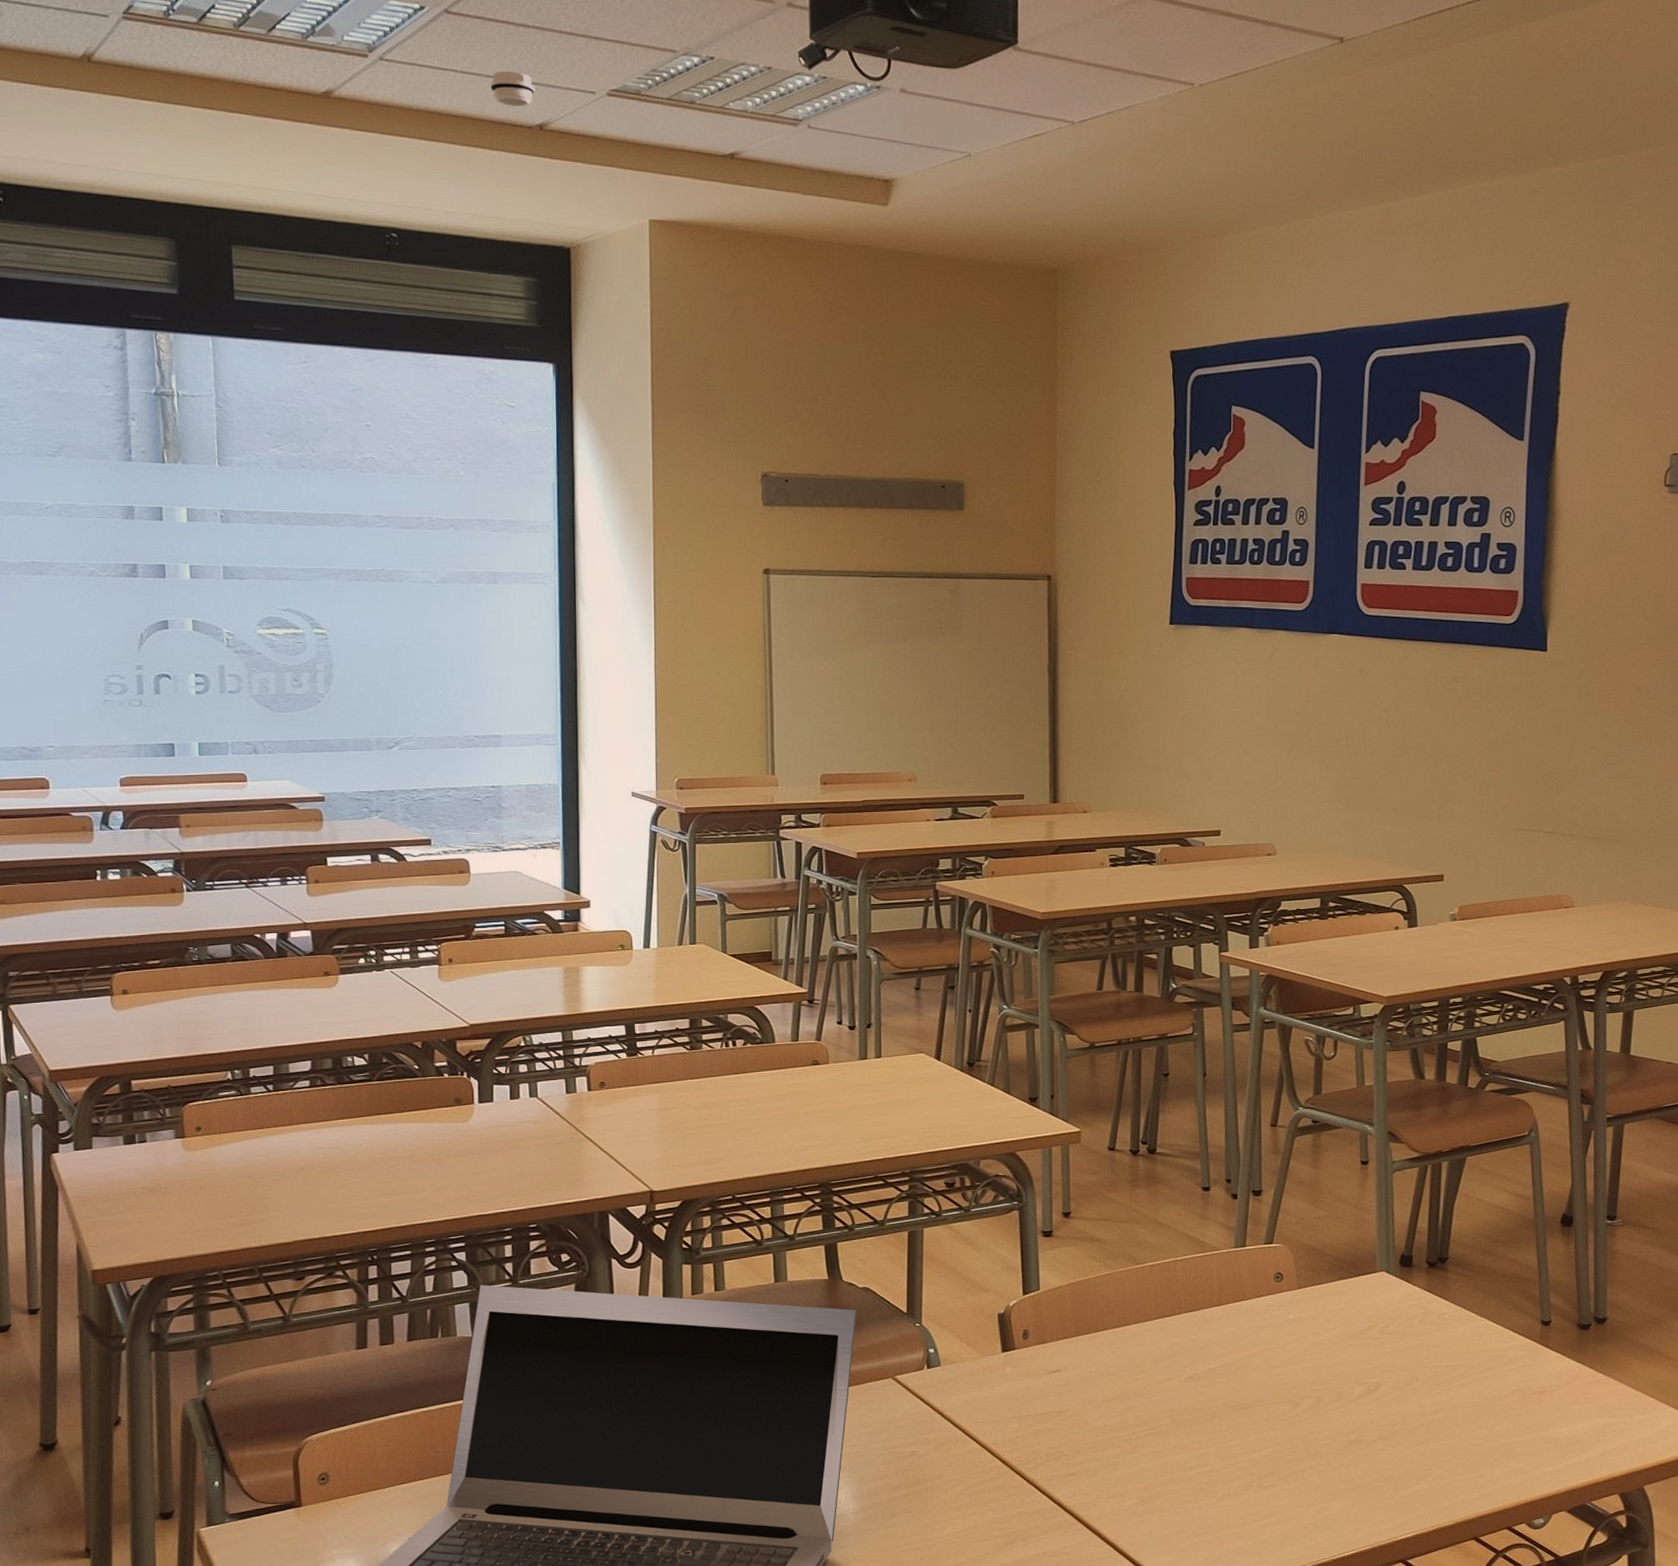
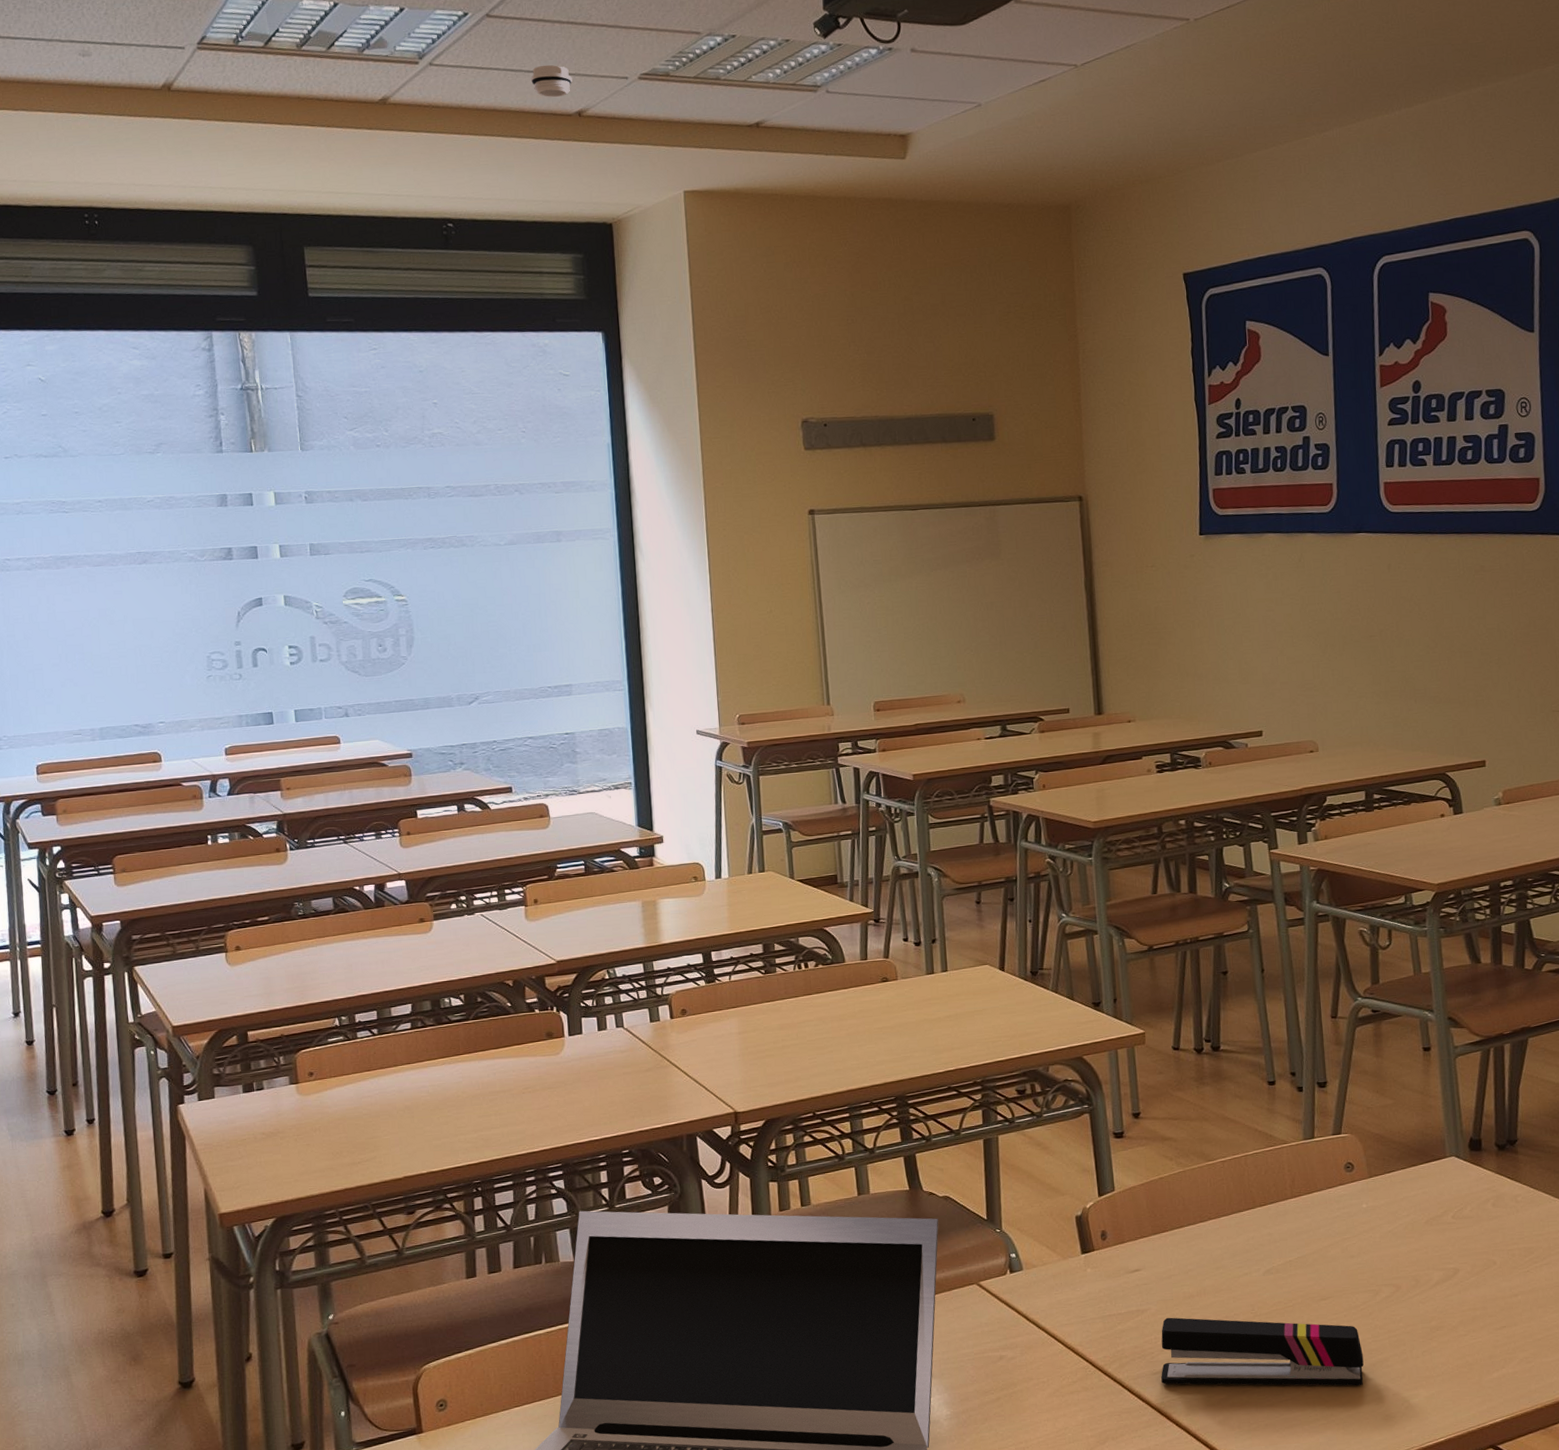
stapler: none [1075,1420,1280,1496] -> present [1161,1317,1364,1386]

